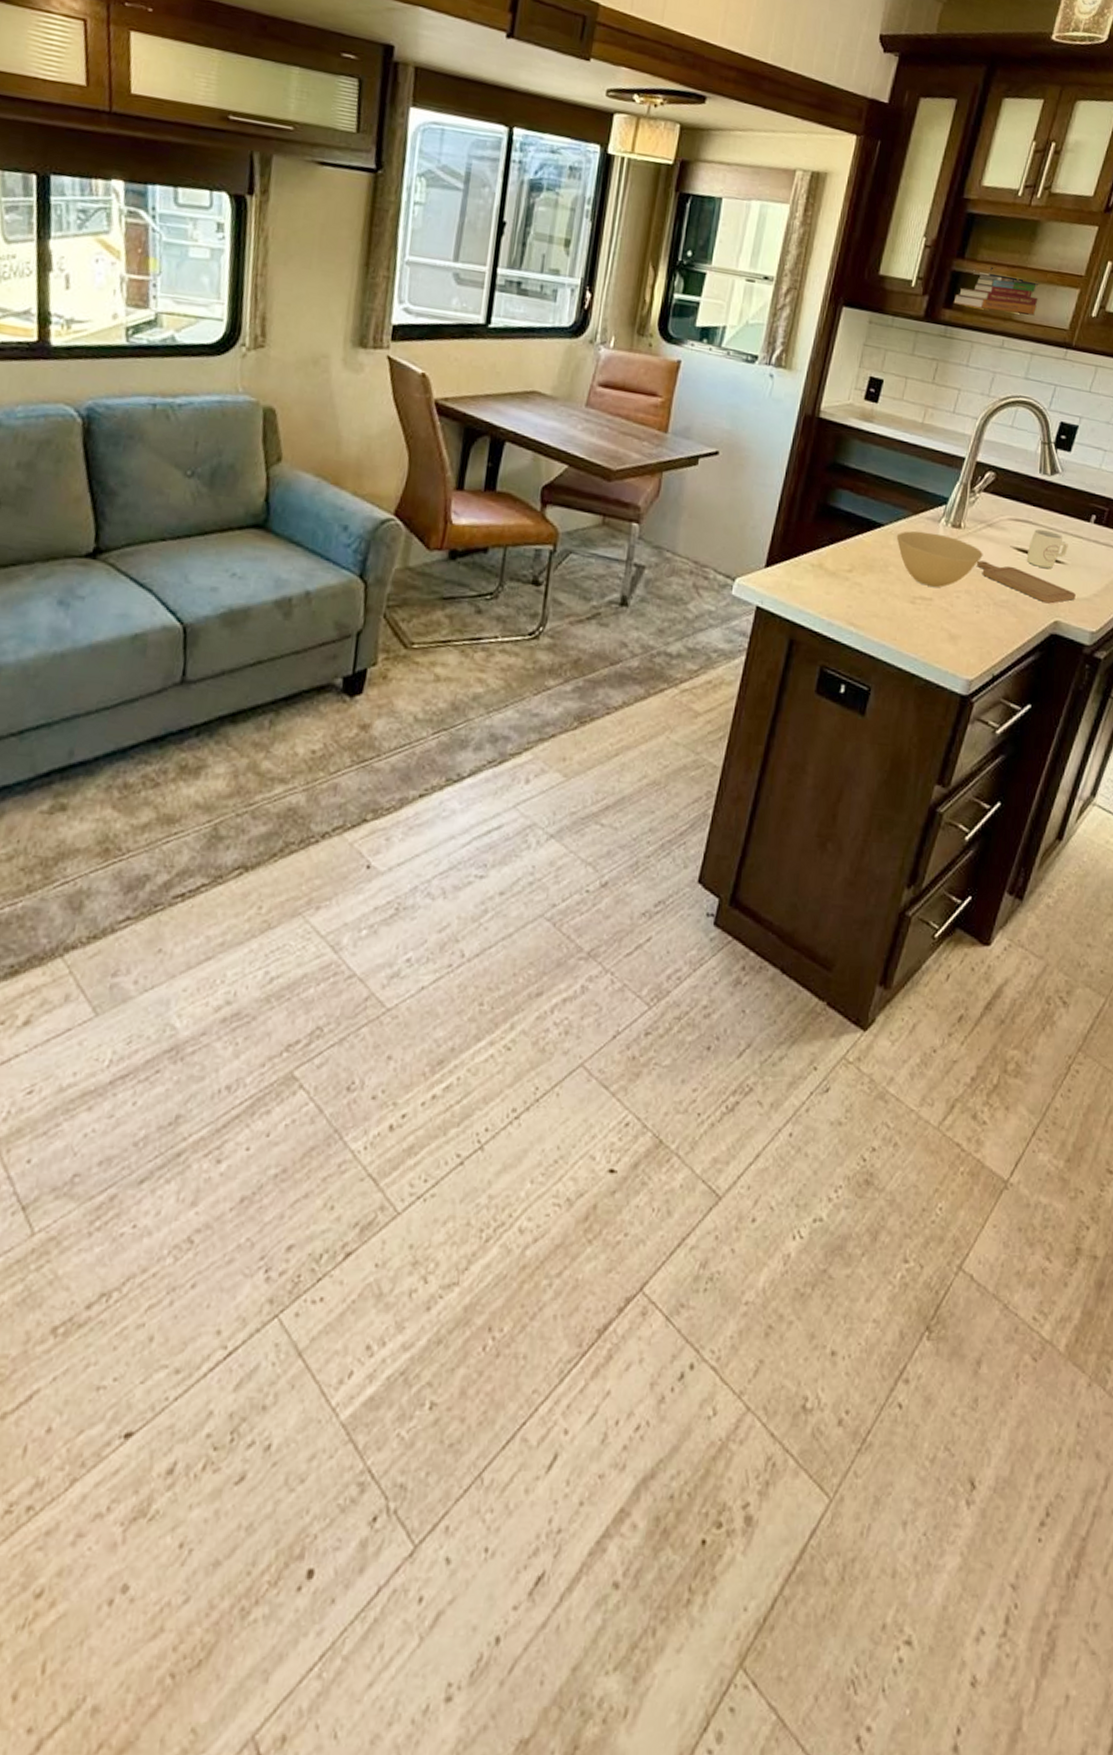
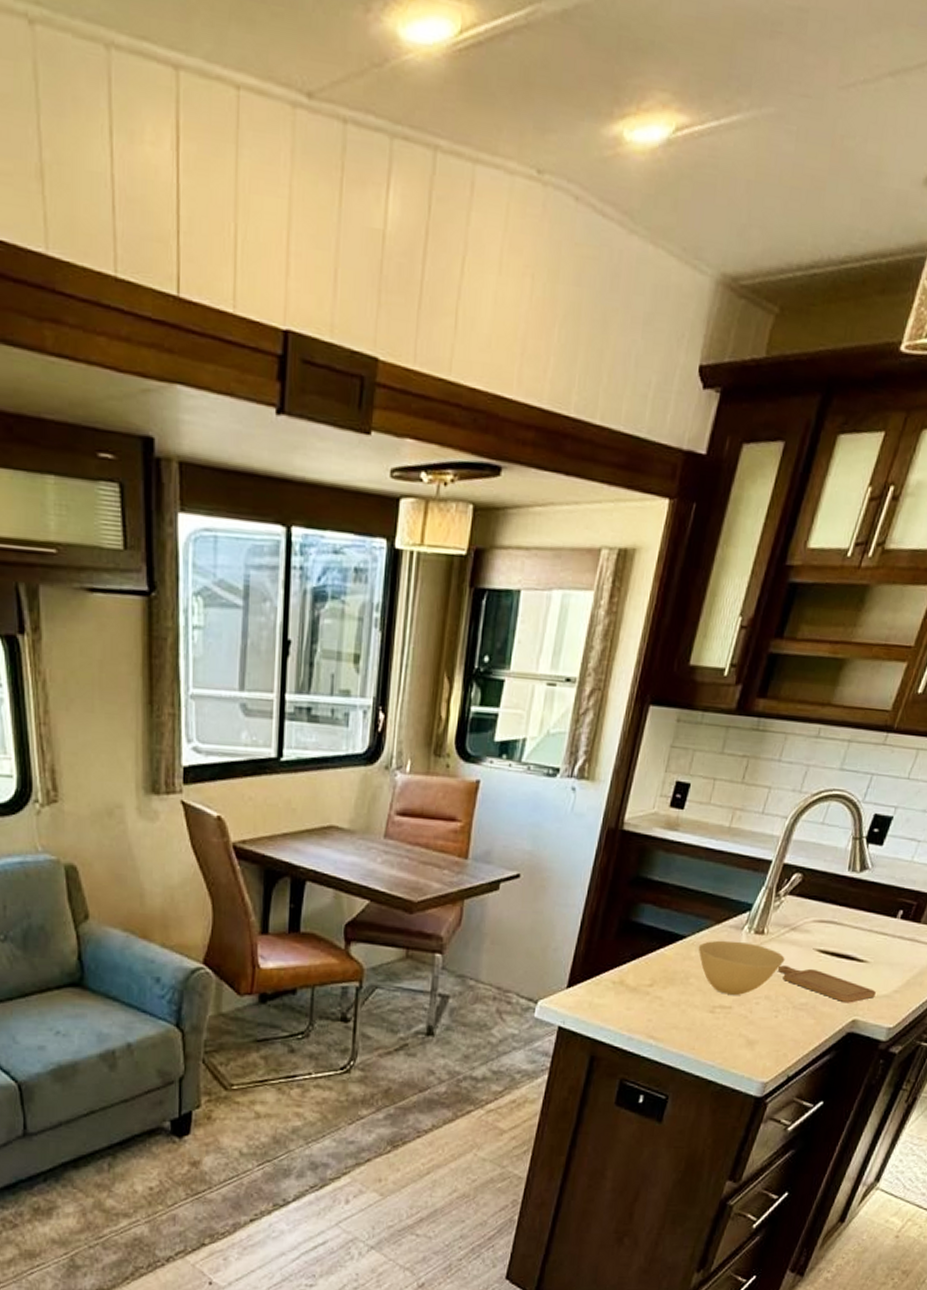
books: present [953,266,1039,316] -> none [768,644,863,698]
mug: present [1026,529,1068,568] -> none [828,928,872,968]

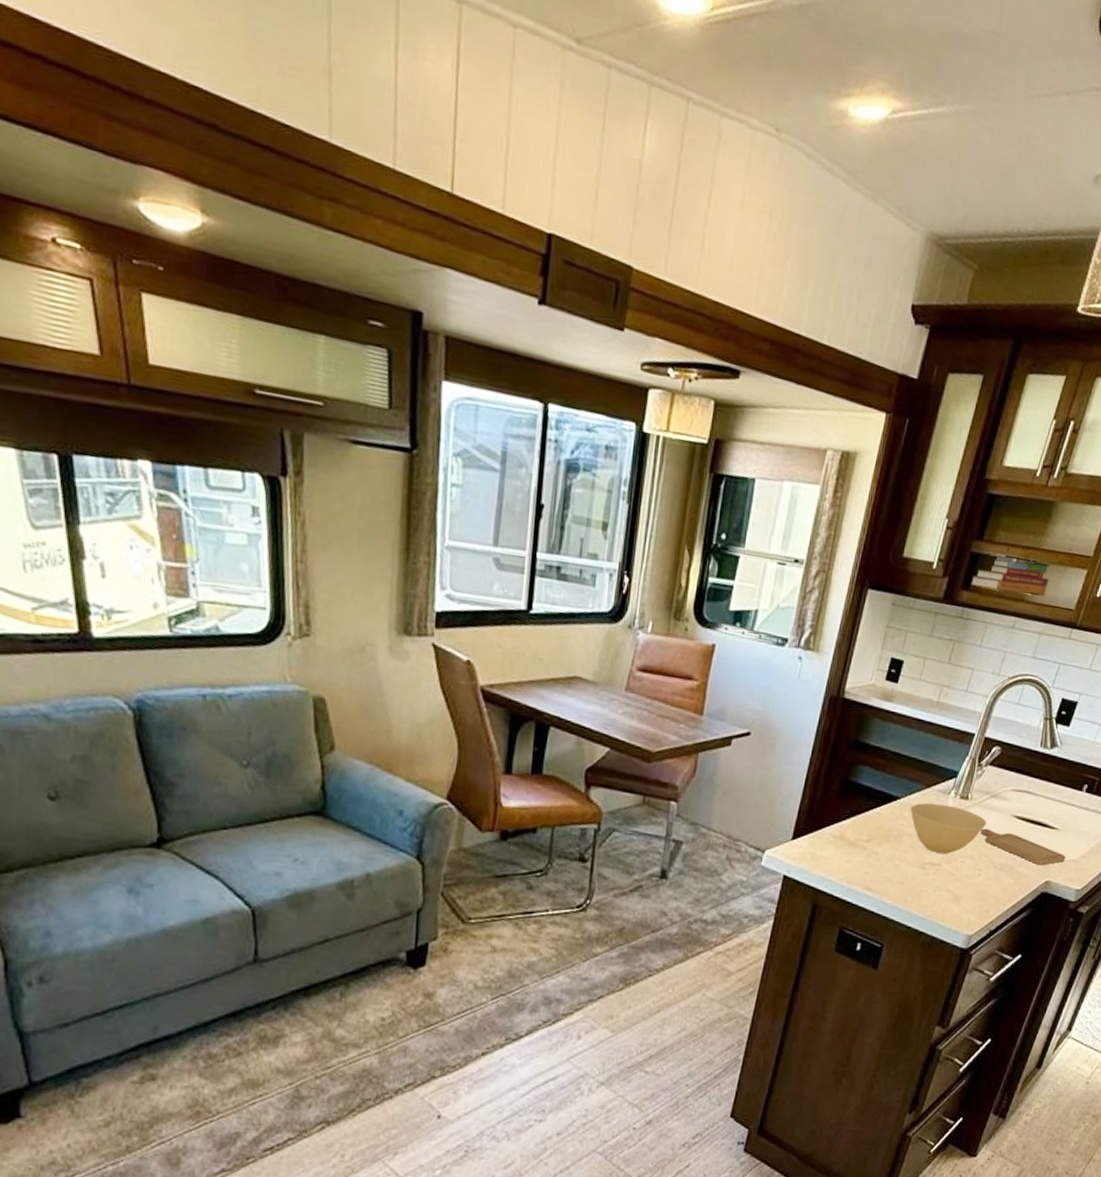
books: none [768,644,863,698] -> present [971,548,1051,596]

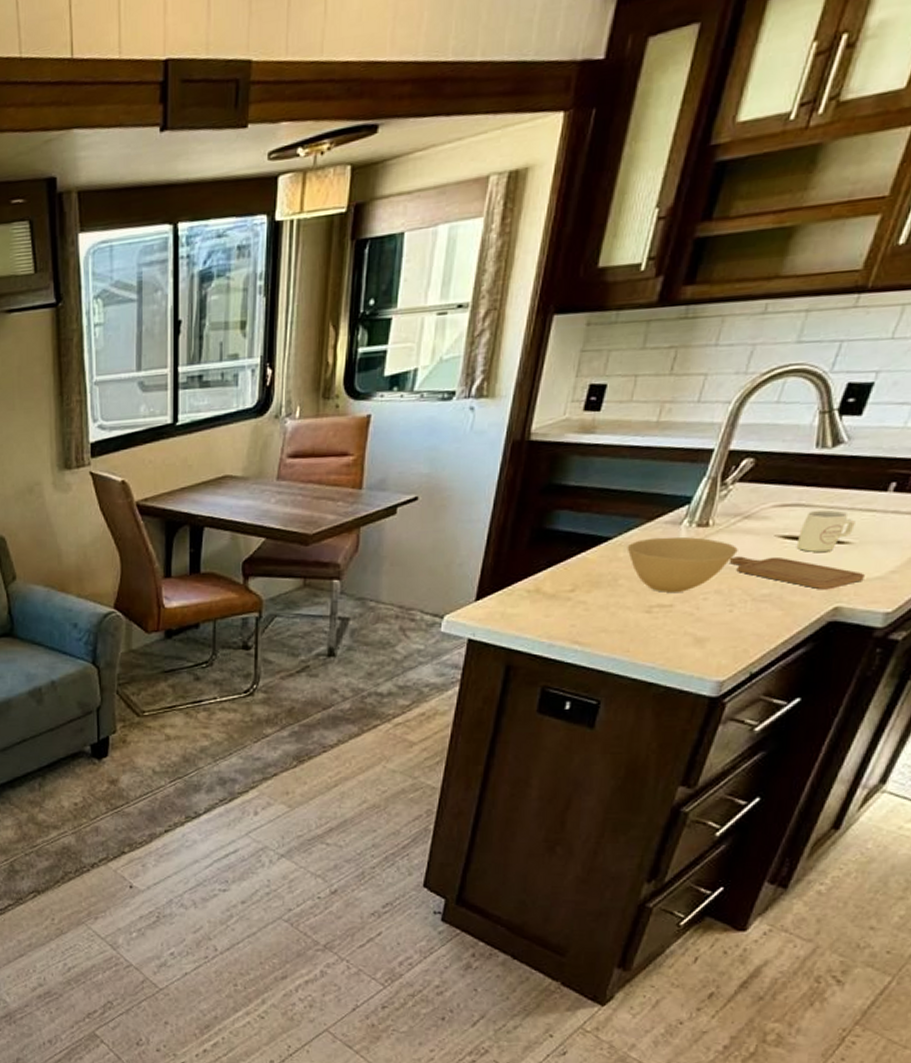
books: present [971,548,1051,596] -> none [697,218,820,277]
mug: none [1024,798,1062,834] -> present [796,509,856,552]

